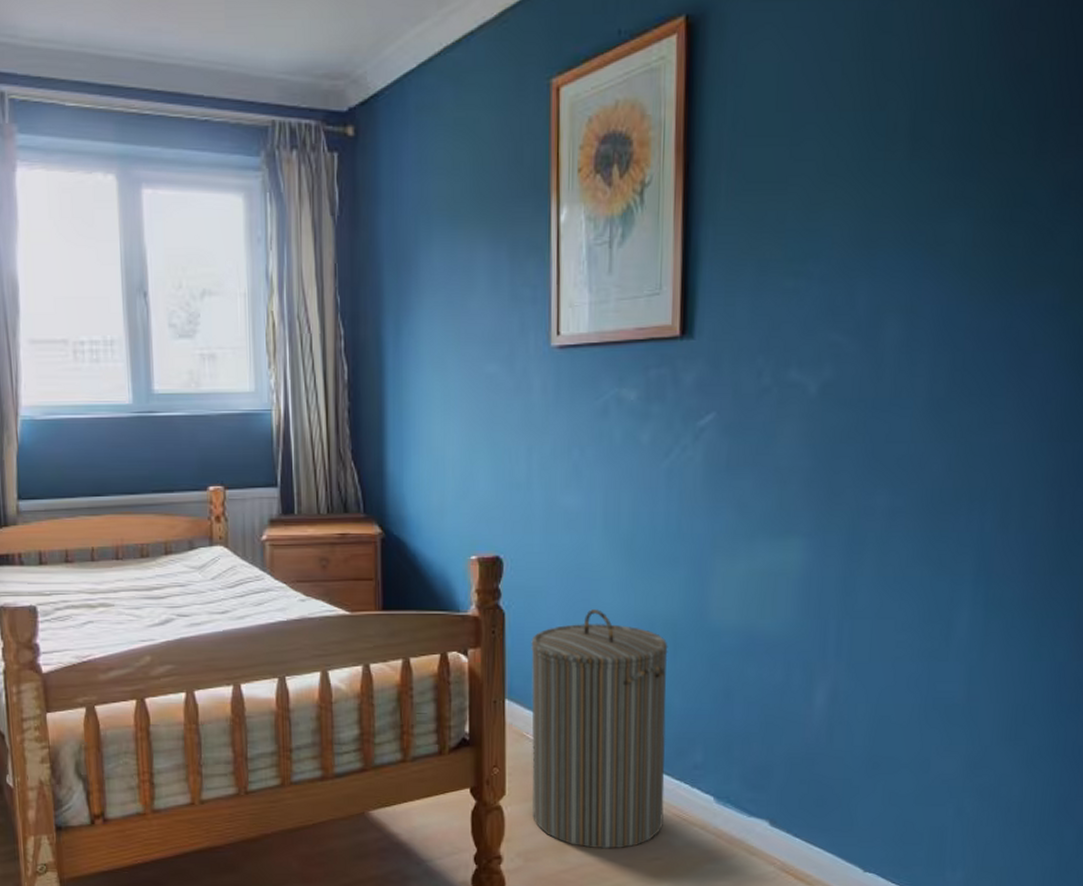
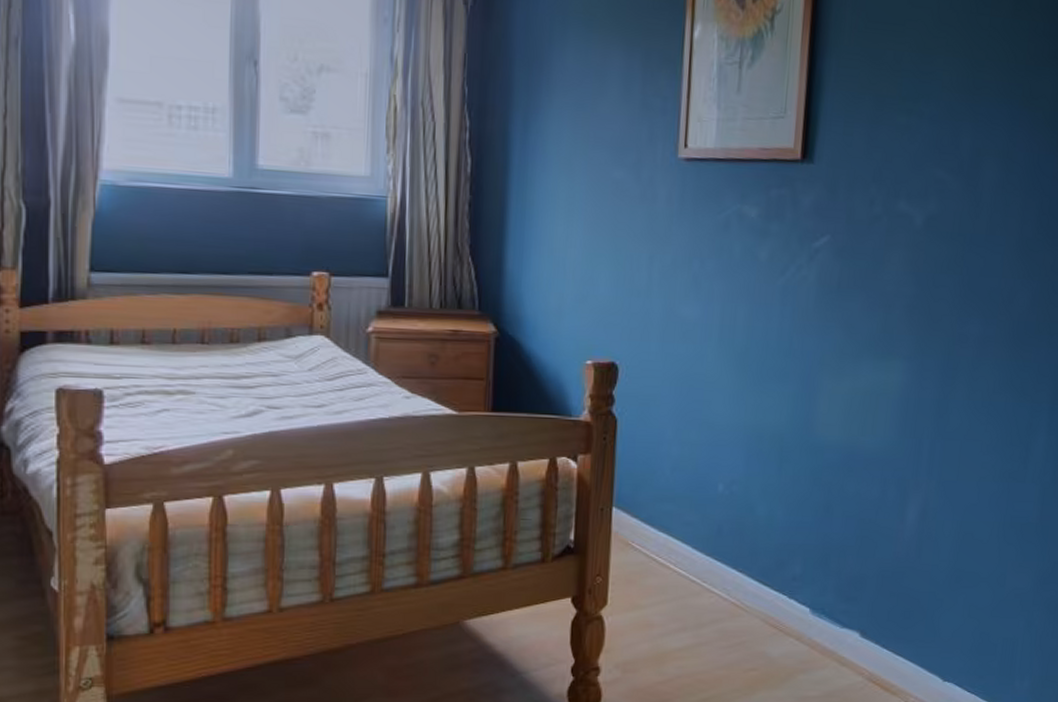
laundry hamper: present [531,609,668,849] -> none [632,420,775,660]

